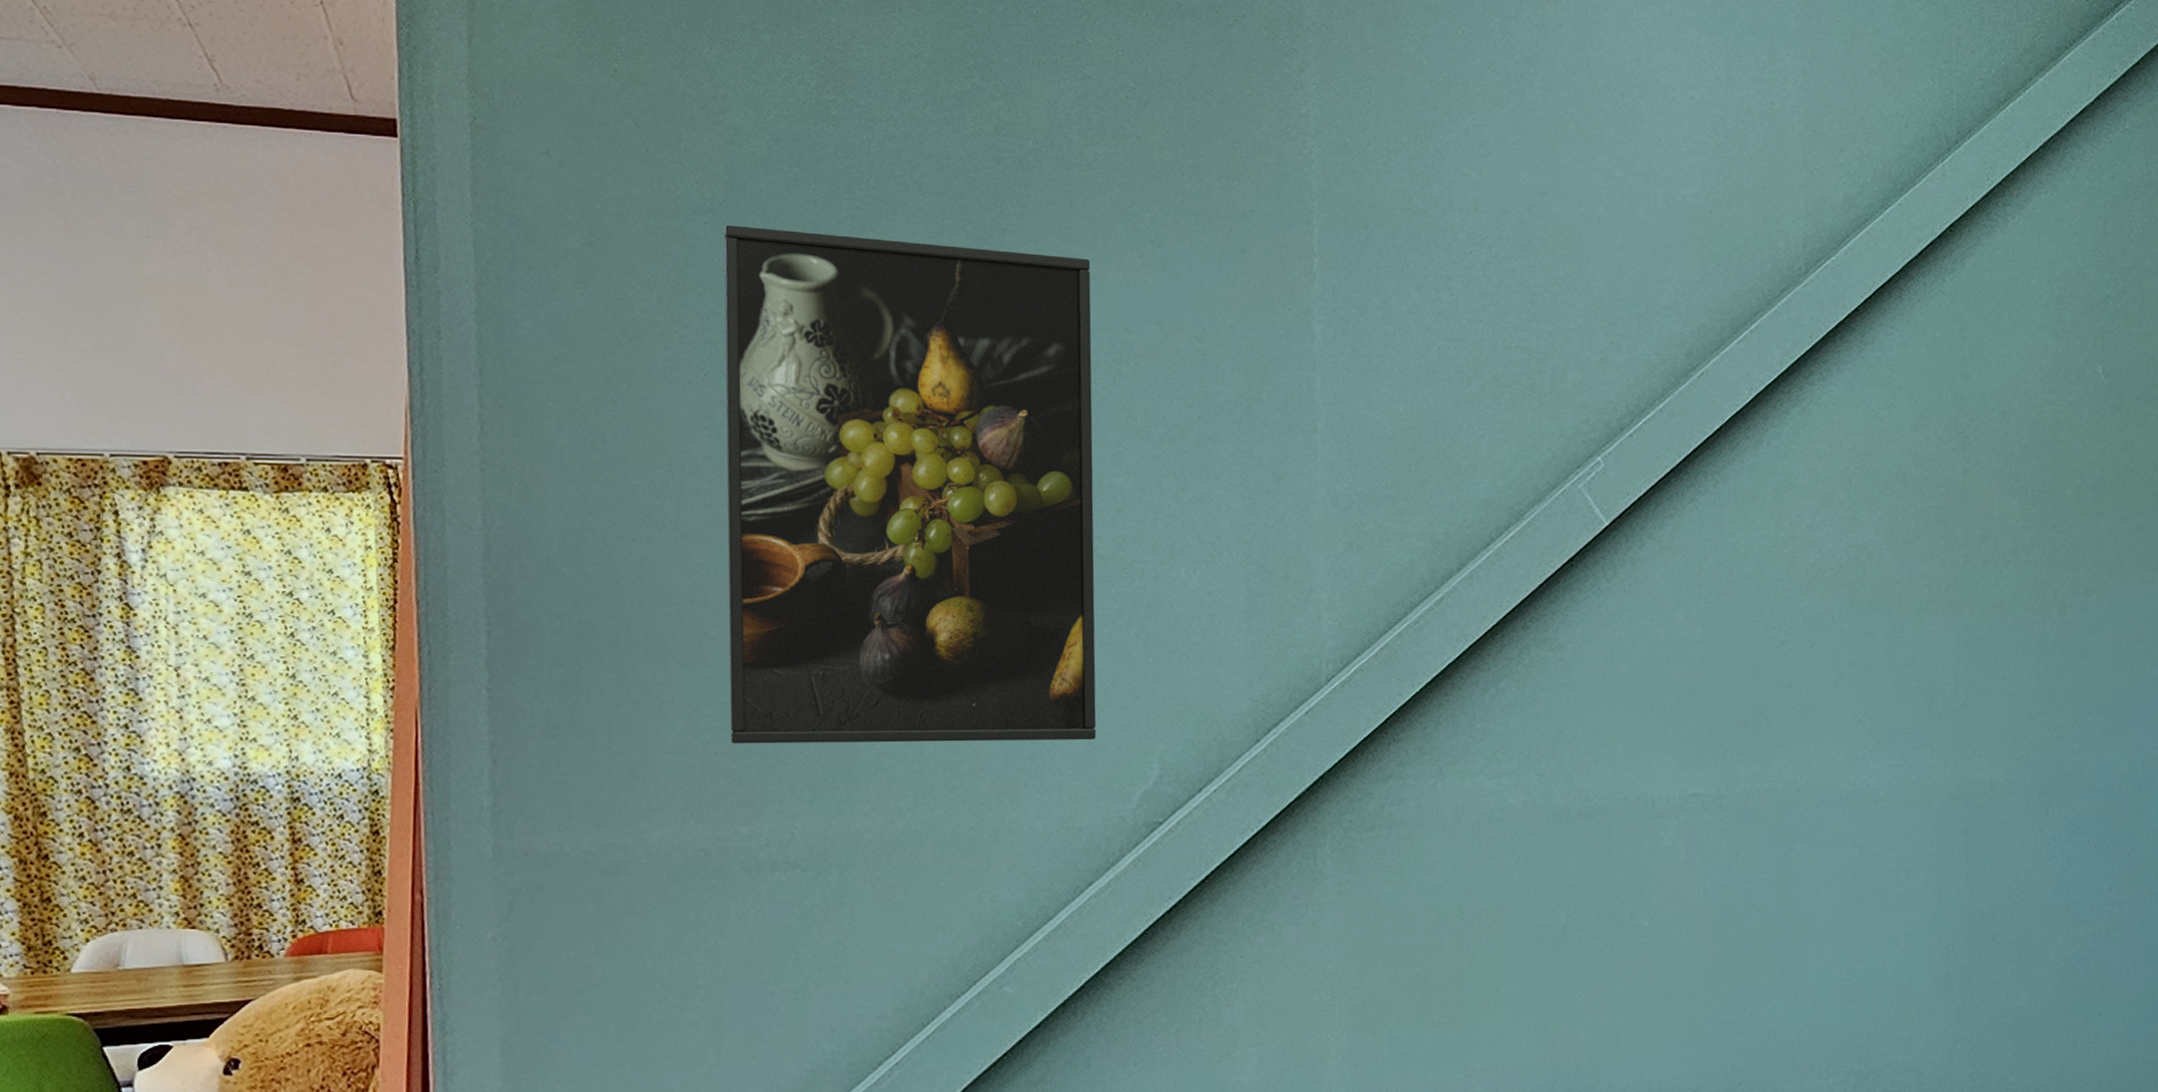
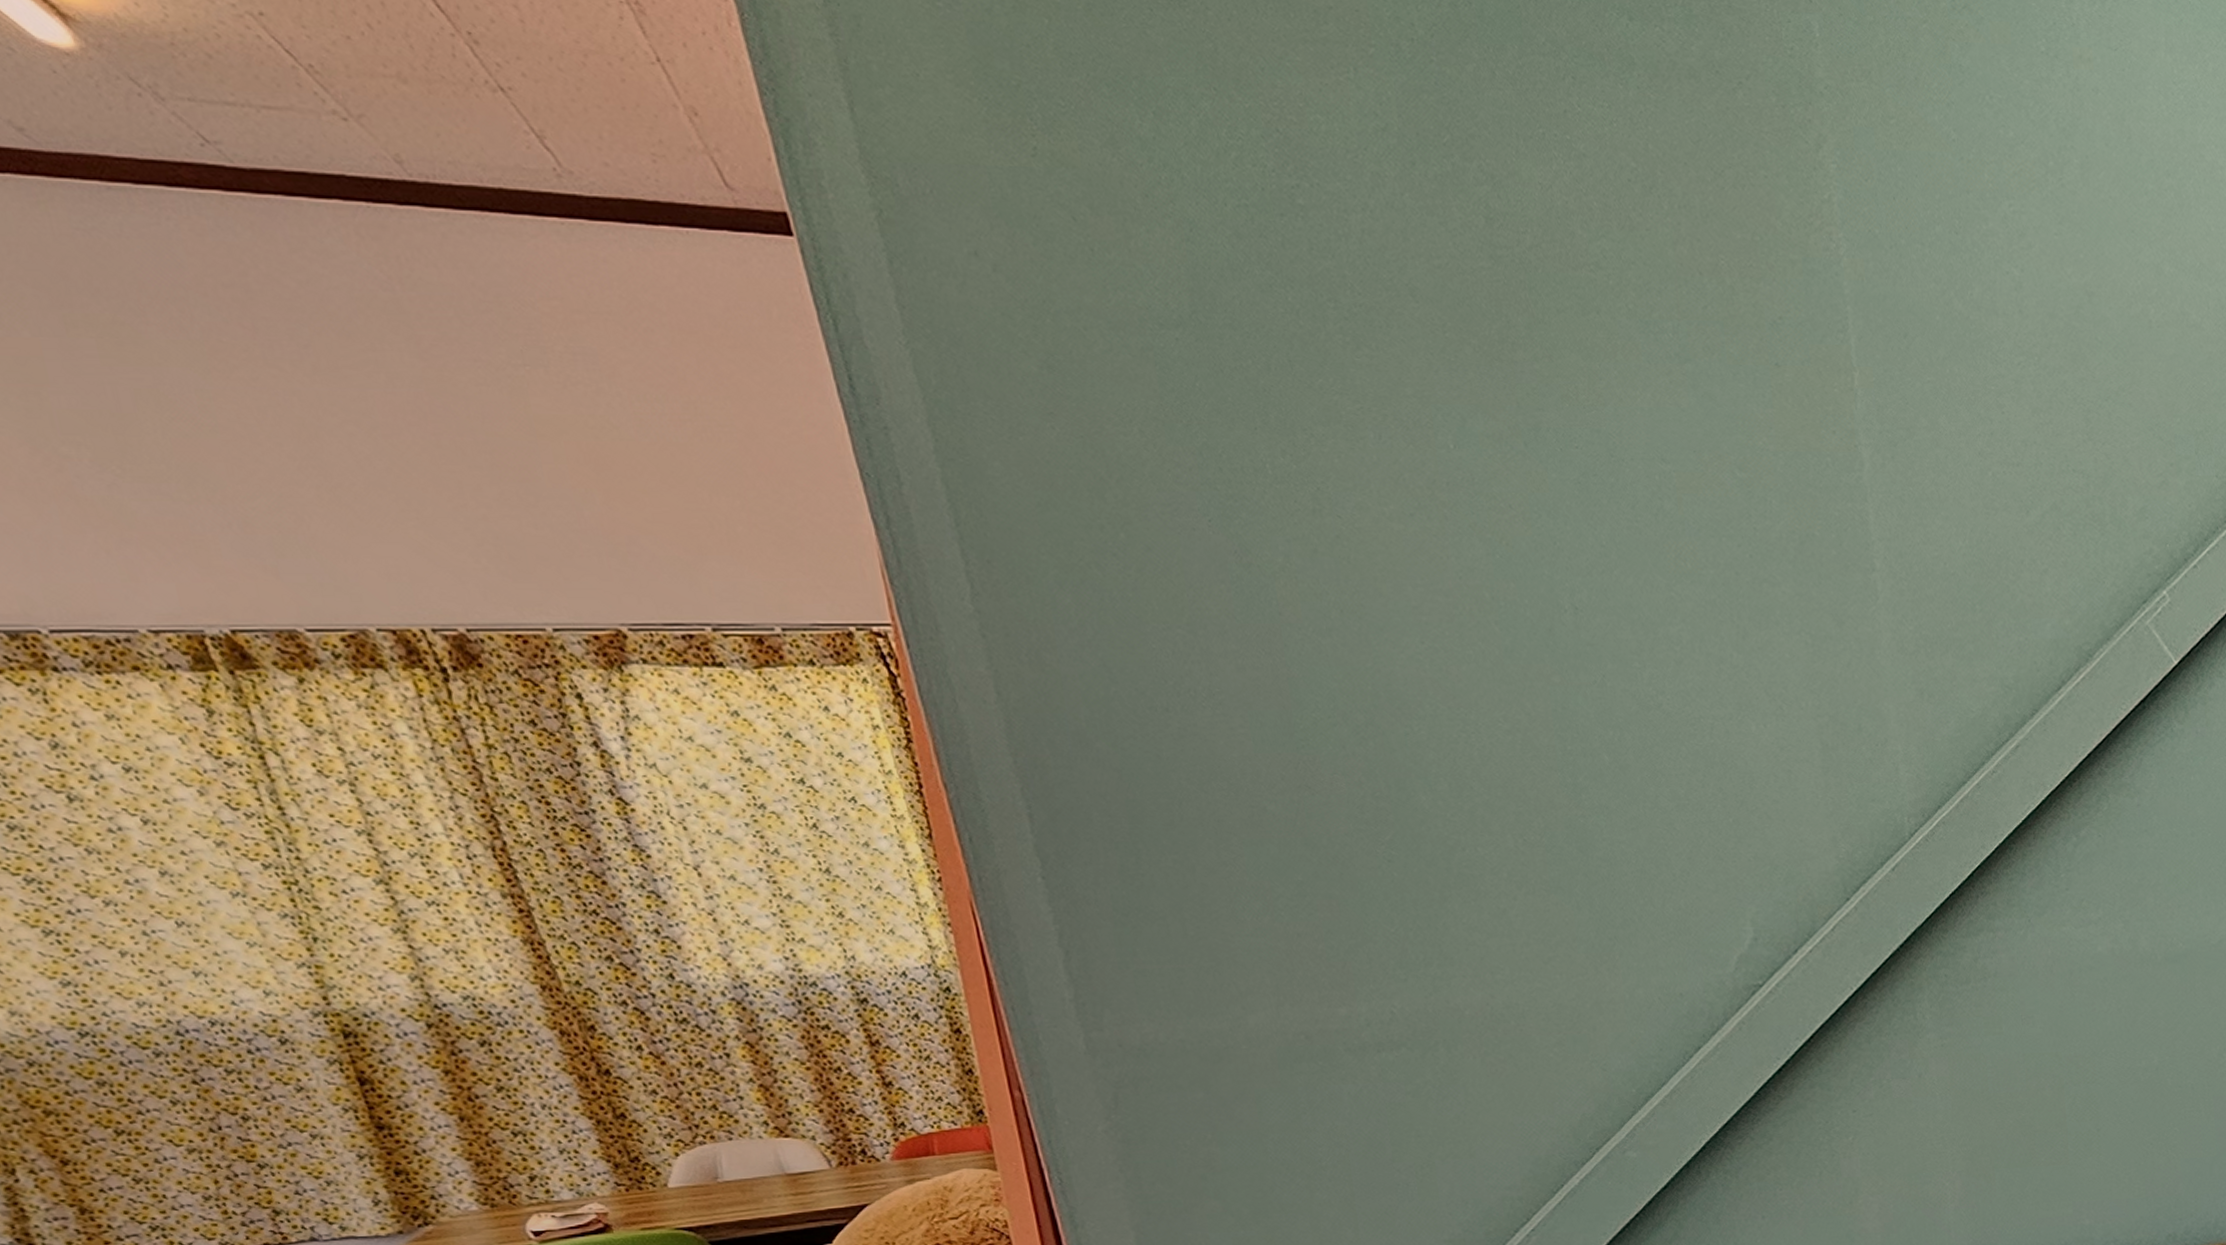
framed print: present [723,225,1097,744] -> none [1199,342,1686,924]

